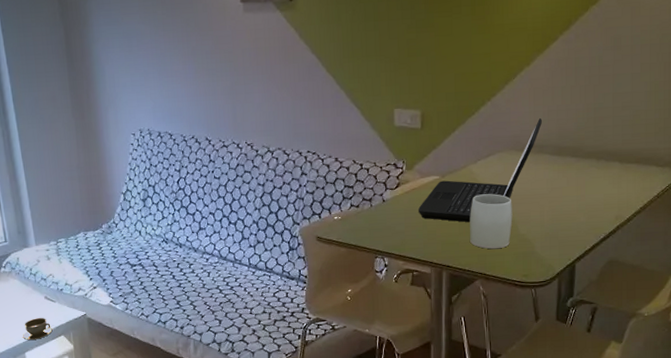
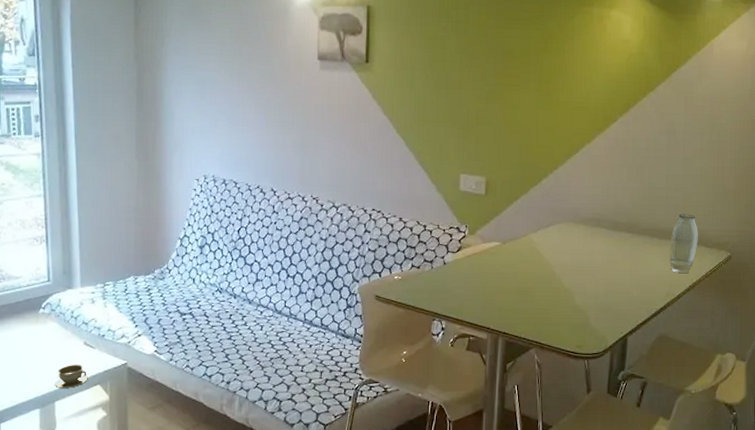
laptop: present [419,117,542,223] -> none [478,192,600,291]
mug: present [469,194,513,249] -> none [526,263,569,319]
vase: none [617,133,648,196] -> present [669,214,698,274]

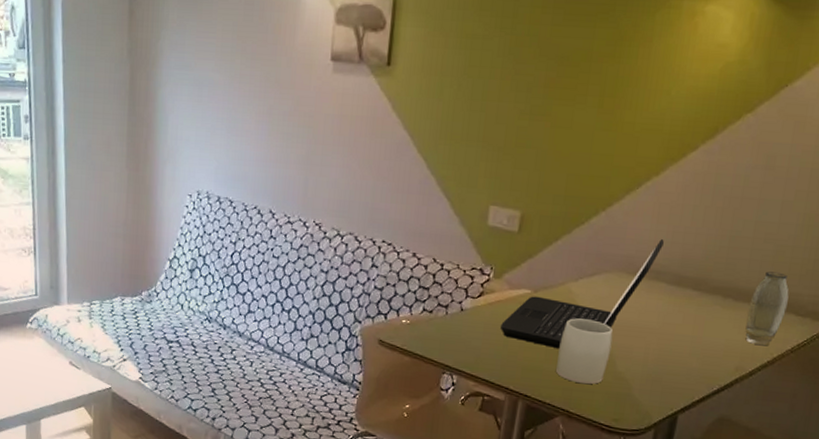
teacup: present [55,365,88,388] -> none [41,383,73,407]
laptop: none [478,192,600,291] -> present [501,238,664,349]
mug: none [526,263,569,319] -> present [555,318,614,385]

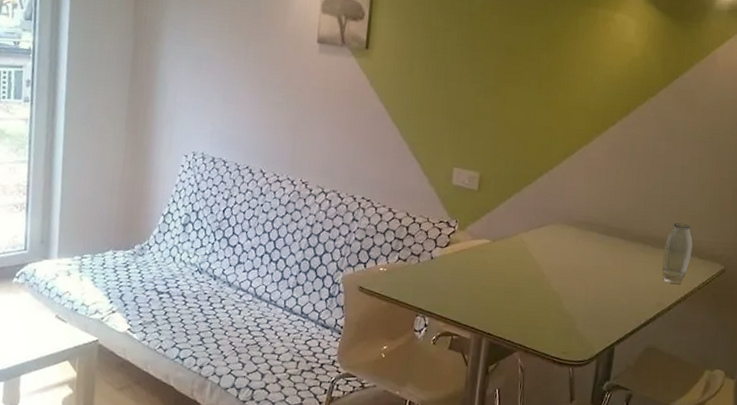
laptop: present [501,238,664,349] -> none [465,196,595,292]
mug: present [555,318,614,385] -> none [513,264,559,322]

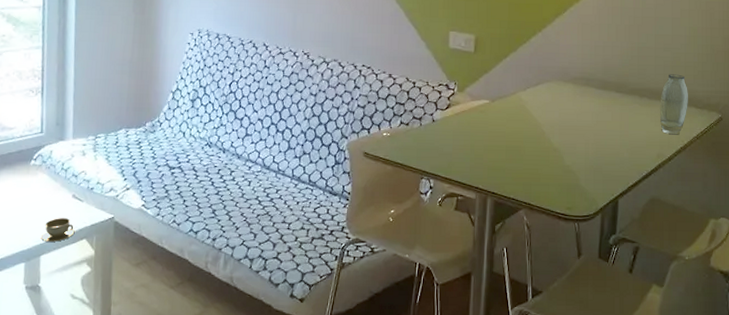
teacup: none [22,338,57,362] -> present [41,218,75,242]

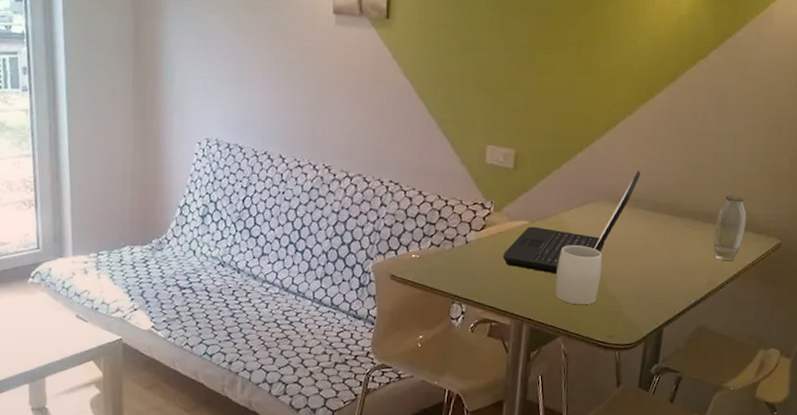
teacup: present [41,218,75,242] -> none [45,338,81,363]
laptop: none [467,51,589,150] -> present [503,170,640,274]
mug: none [515,122,559,179] -> present [554,245,603,306]

